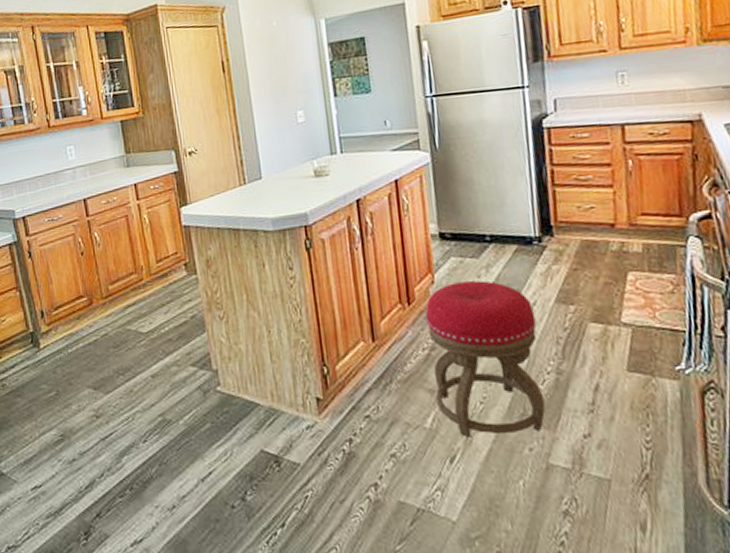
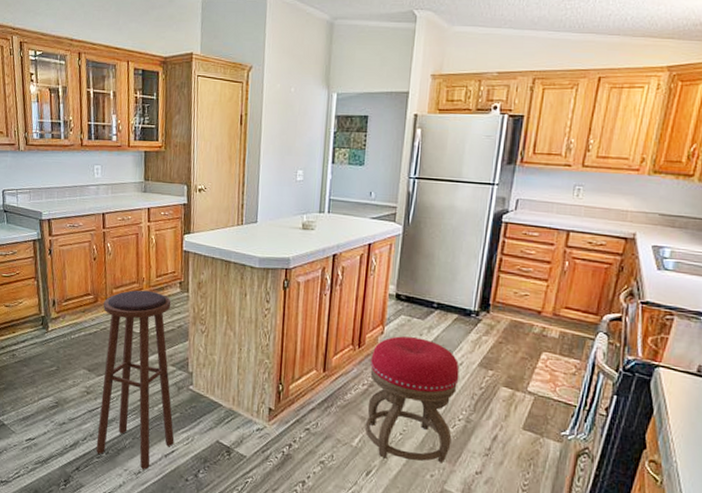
stool: none [100,280,210,502] -> present [96,290,175,470]

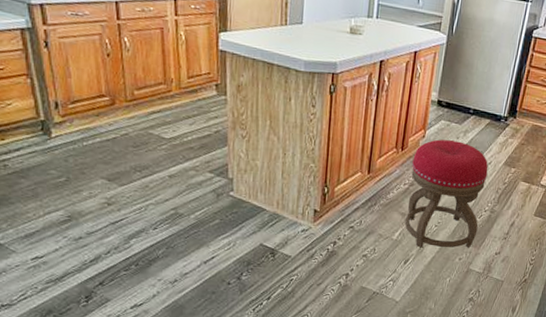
stool: present [96,290,175,470] -> none [122,92,215,277]

